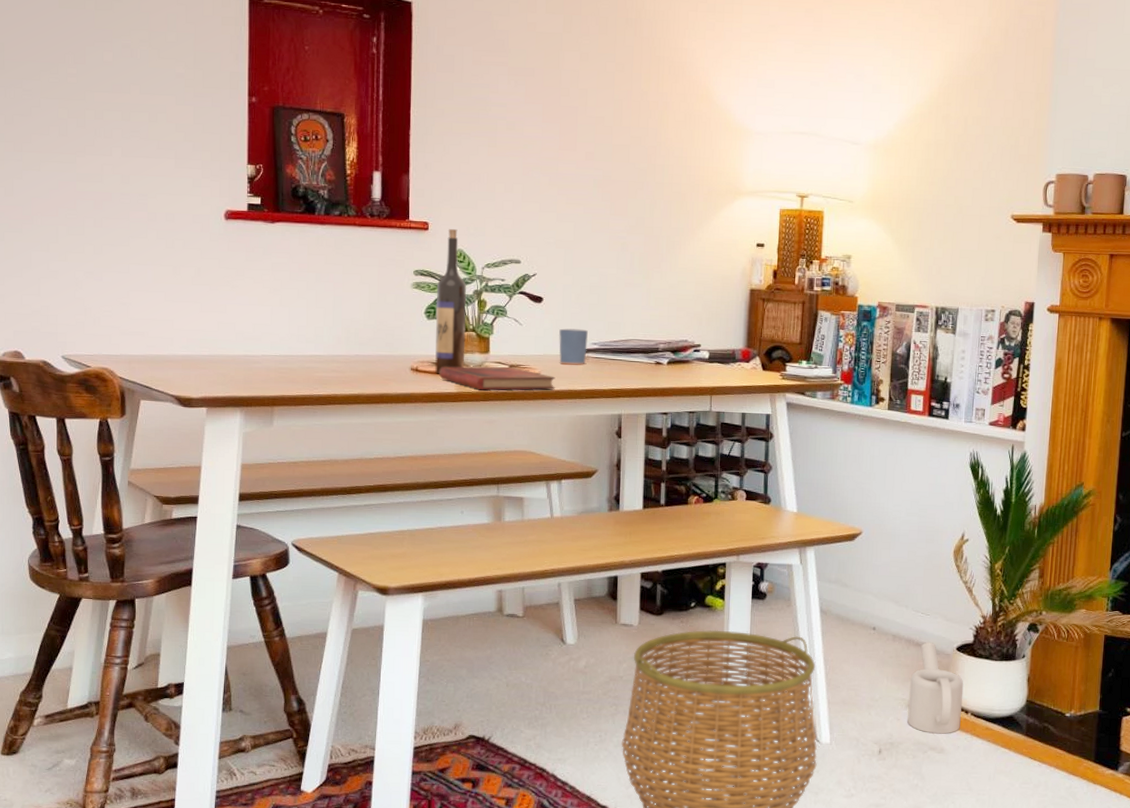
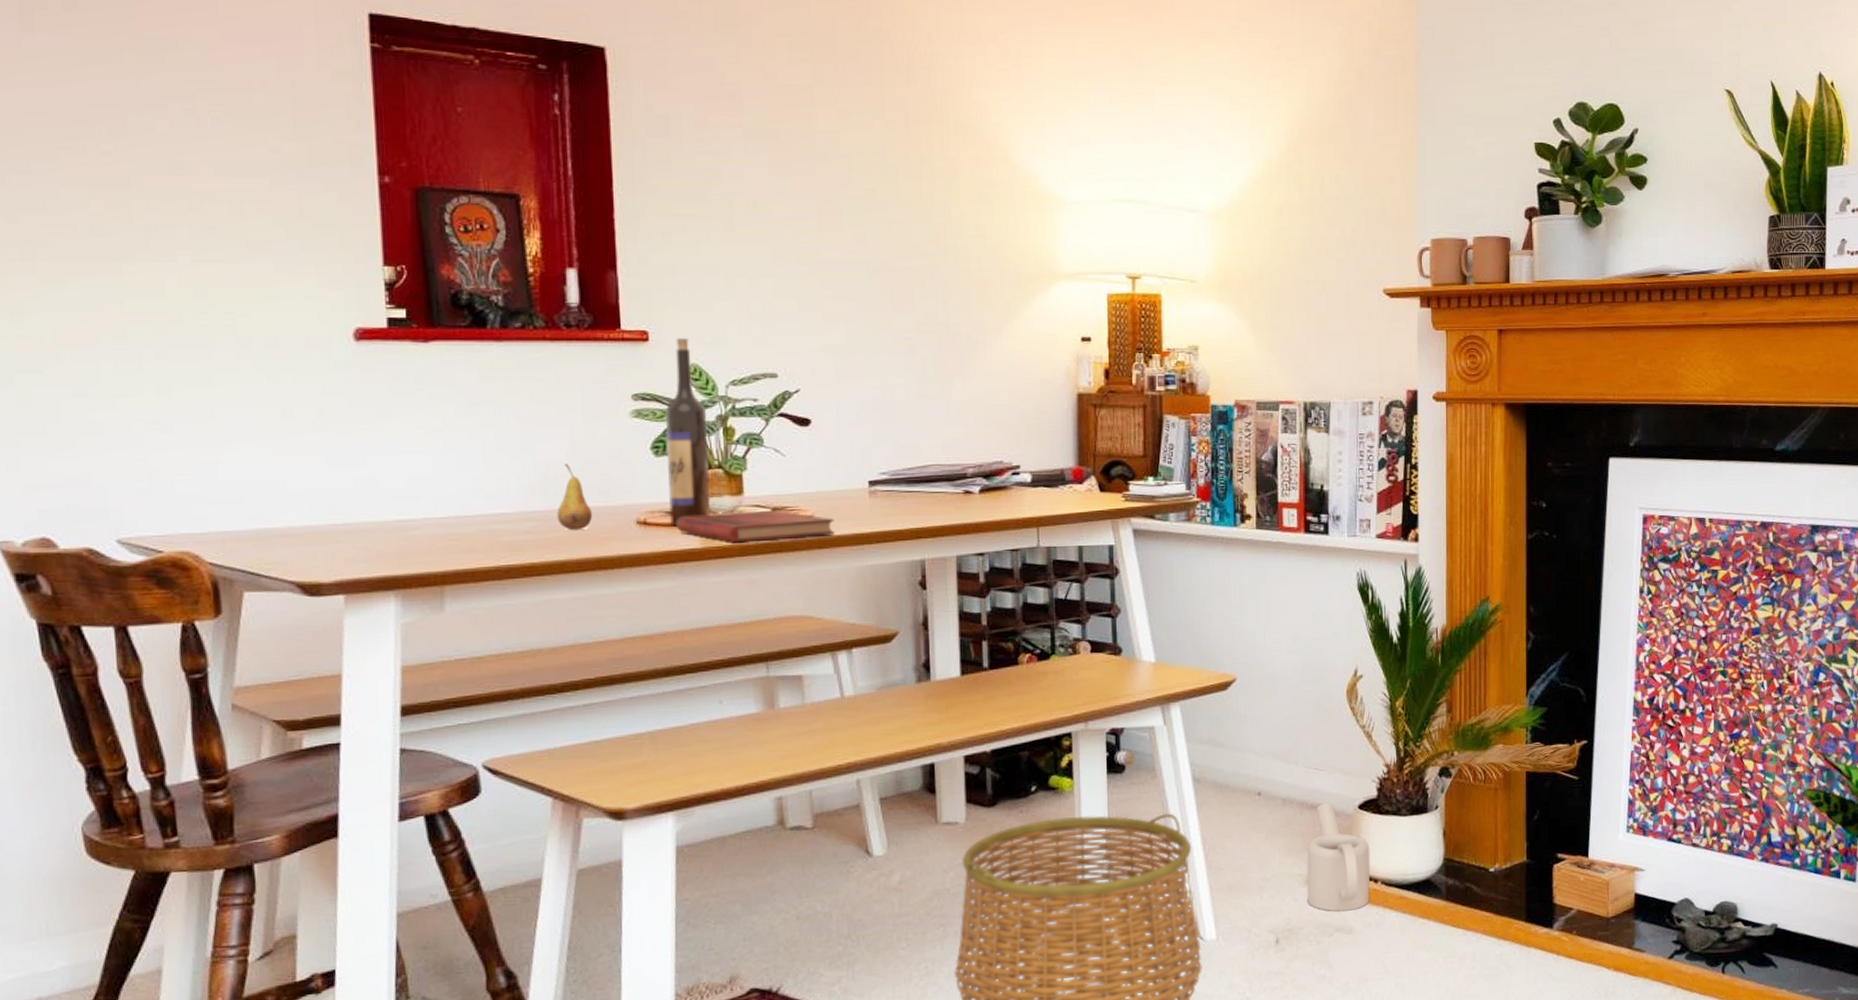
fruit: none [355,320,380,372] -> present [557,463,593,531]
mug: present [559,328,588,365] -> none [835,456,874,502]

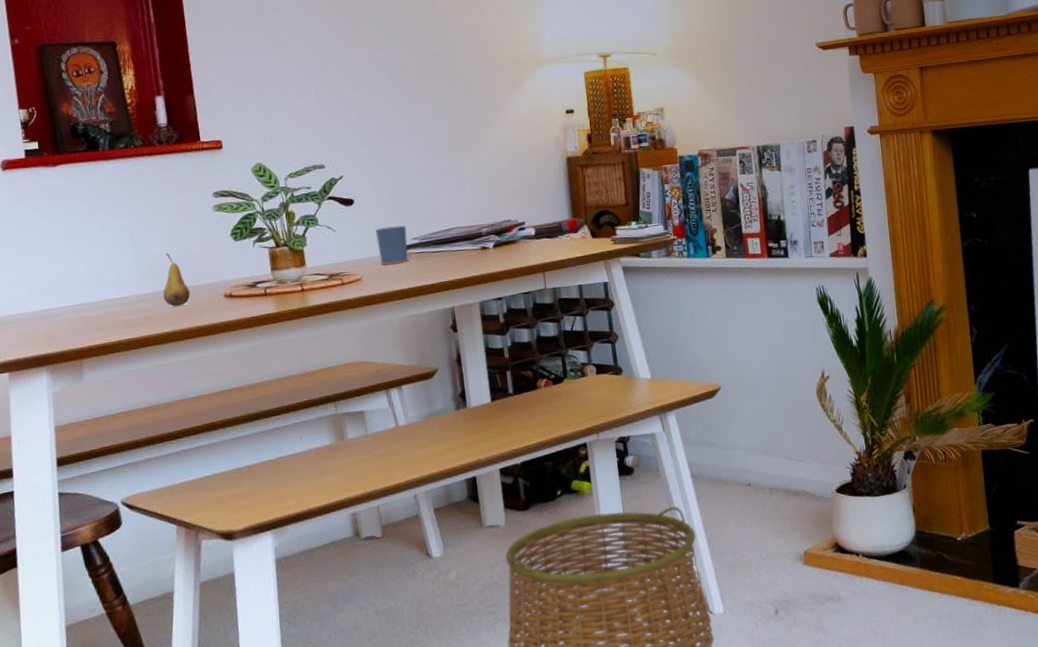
wine bottle: present [665,337,711,527] -> none [240,142,282,297]
diary: present [675,510,835,543] -> none [254,276,380,306]
mug: none [835,456,874,502] -> present [376,225,408,266]
watering can: present [1306,803,1370,912] -> none [794,489,854,584]

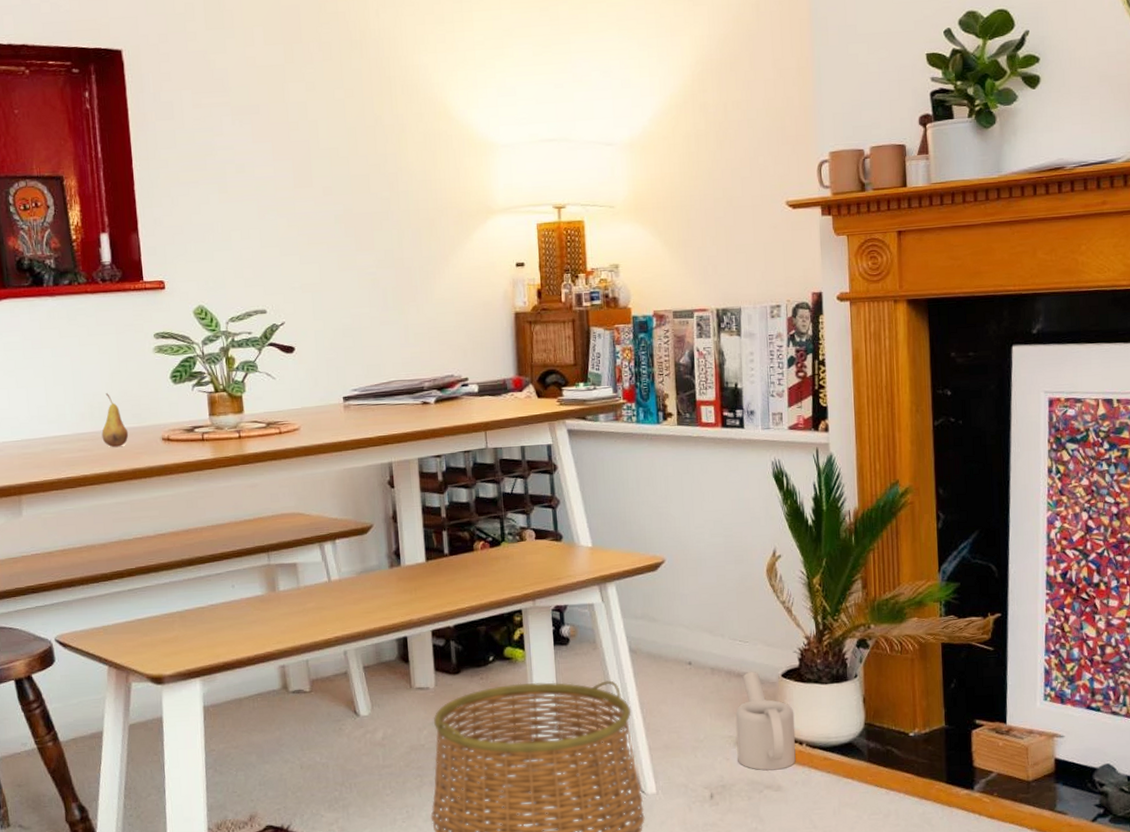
mug: present [376,225,408,266] -> none [315,376,347,416]
watering can: none [794,489,854,584] -> present [735,672,796,771]

